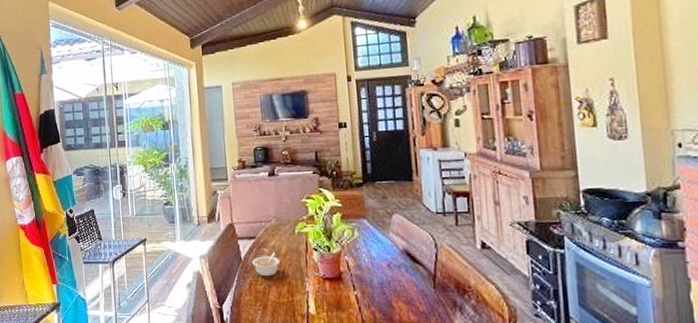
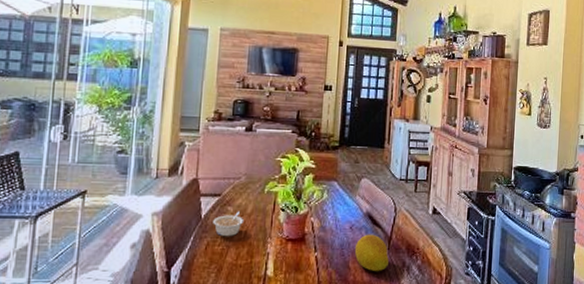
fruit: none [396,272,437,311] -> present [354,234,389,271]

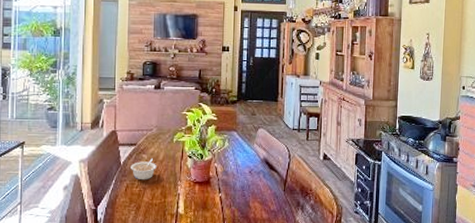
fruit: present [354,234,389,271] -> none [254,177,285,209]

